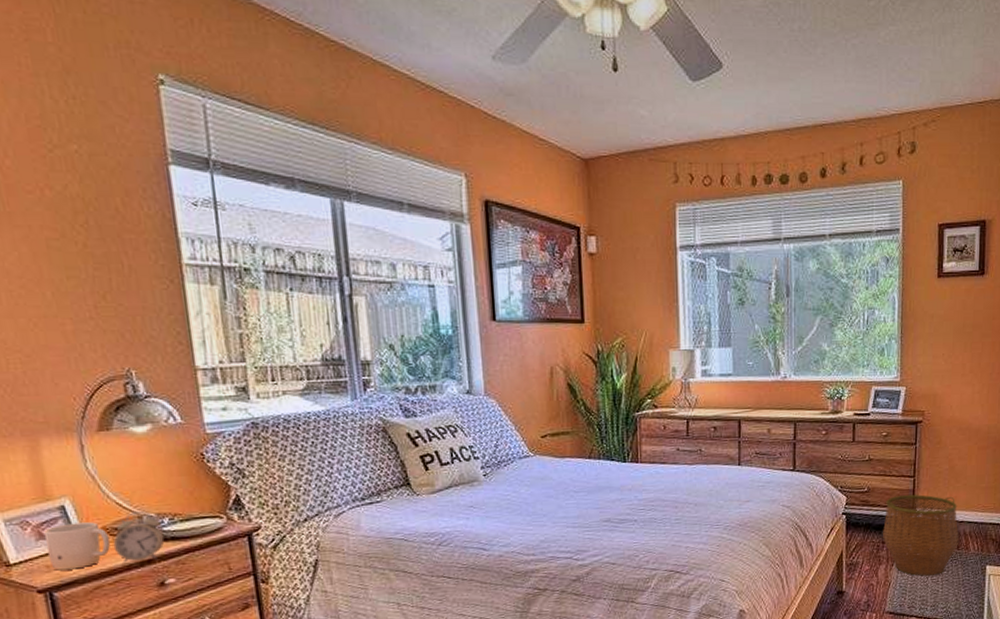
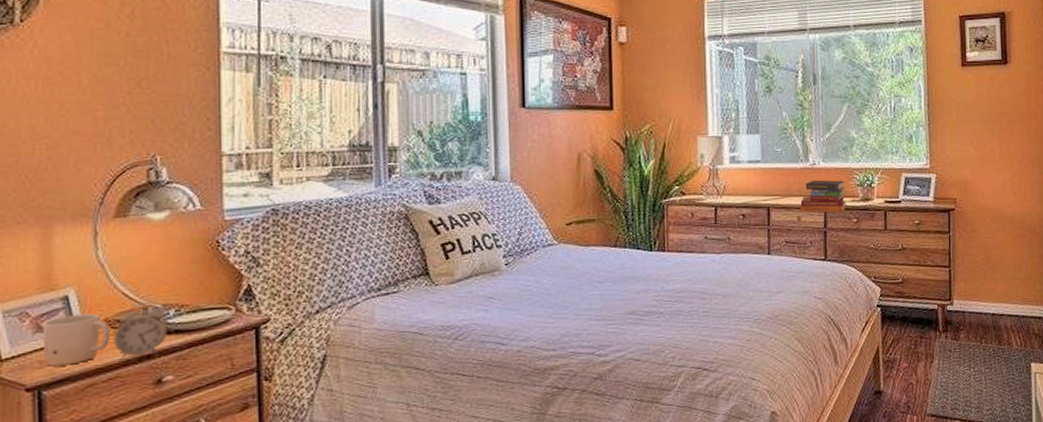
books: none [771,392,816,426] -> present [800,179,846,213]
basket: present [882,494,959,577] -> none [919,286,1000,375]

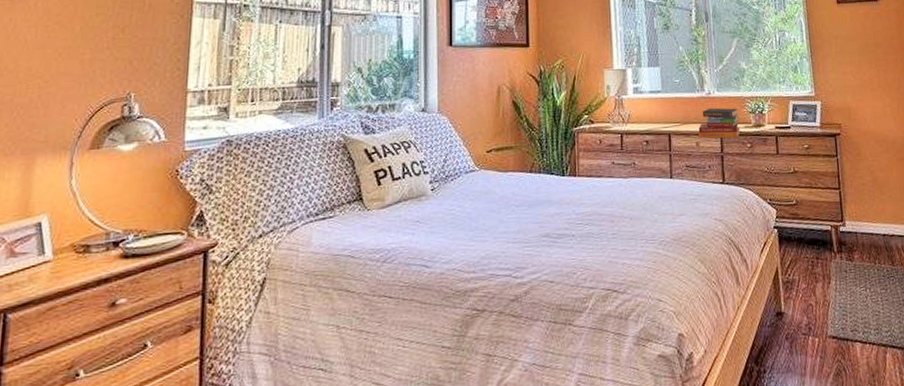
mug: present [42,313,111,367] -> none [13,239,75,290]
alarm clock: present [113,302,168,358] -> none [76,228,126,282]

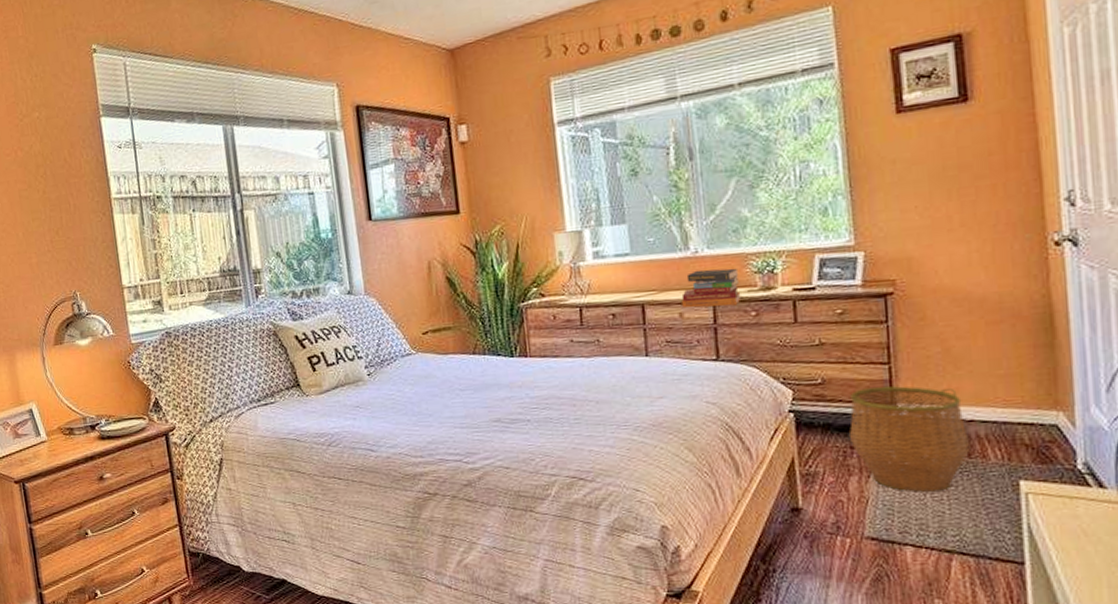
basket: none [815,207,893,296] -> present [848,386,970,493]

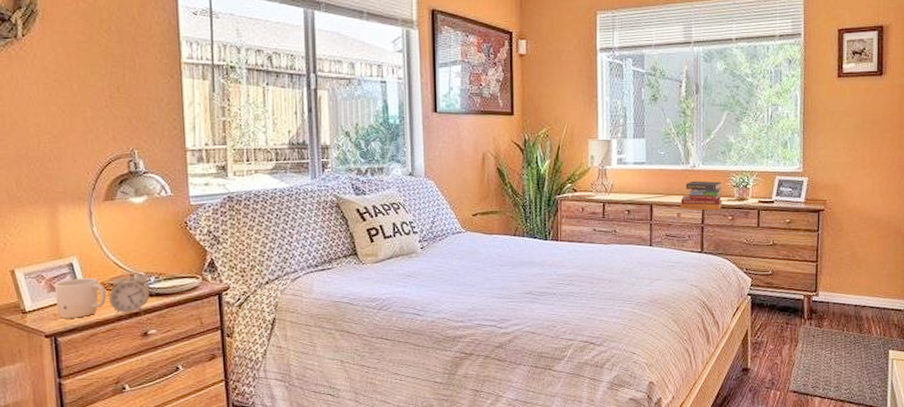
mug: none [18,423,64,464] -> present [54,278,107,319]
alarm clock: none [65,413,103,459] -> present [108,270,150,314]
basket: present [848,386,970,493] -> none [786,279,861,358]

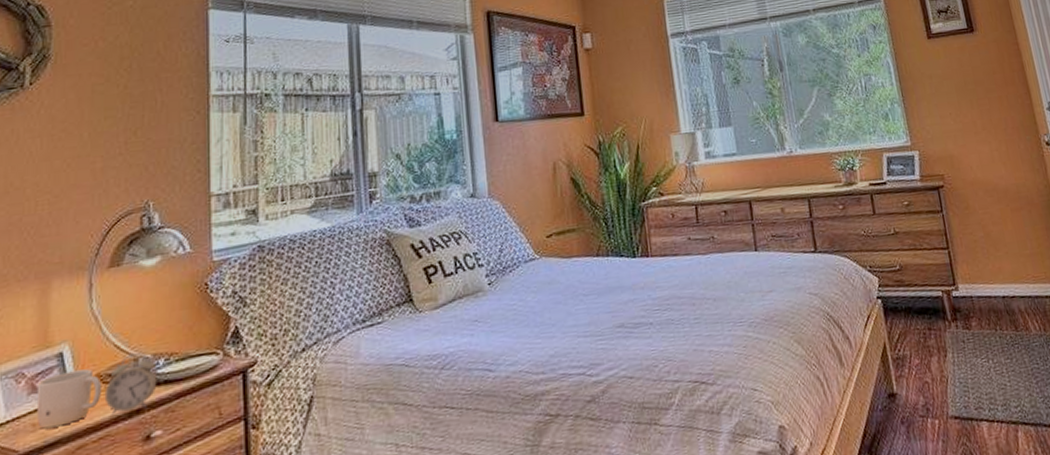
books: present [680,180,723,211] -> none [782,166,830,204]

